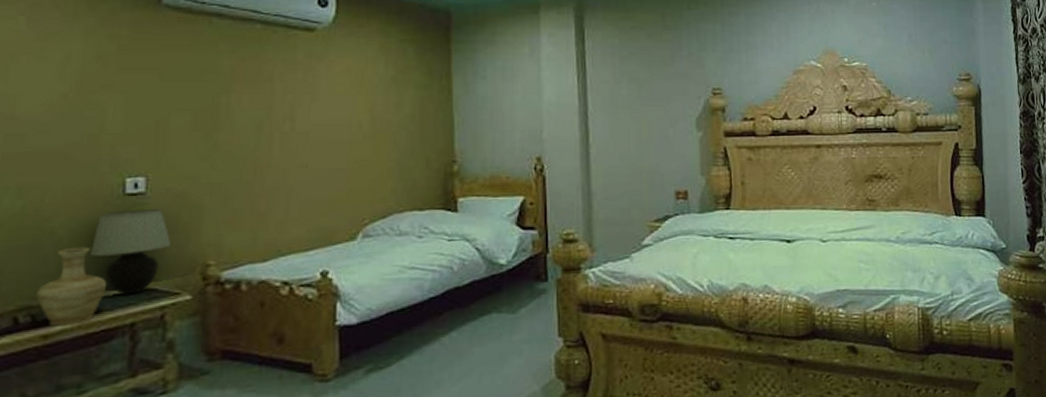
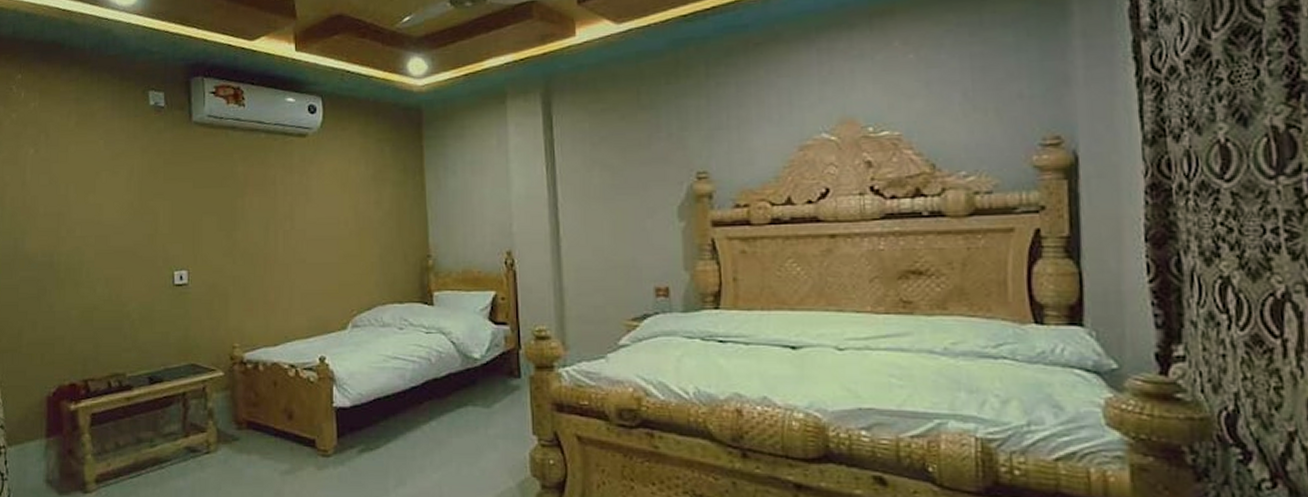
vase: present [37,246,108,328] -> none [122,327,166,392]
table lamp: present [89,209,172,295] -> none [153,298,208,369]

